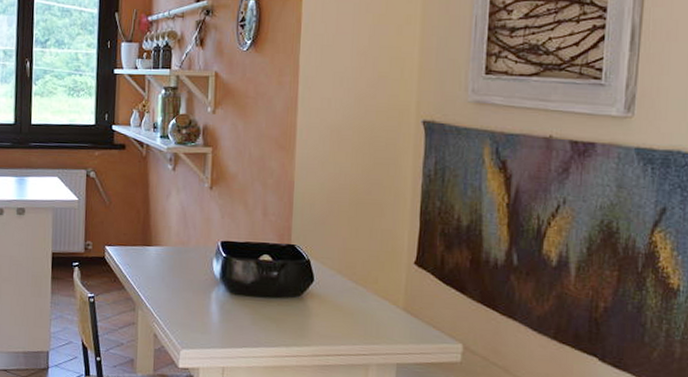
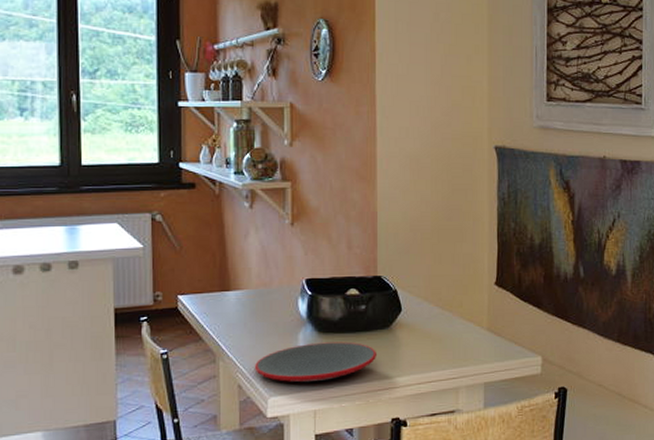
plate: none [169,303,287,340] -> present [254,341,378,382]

